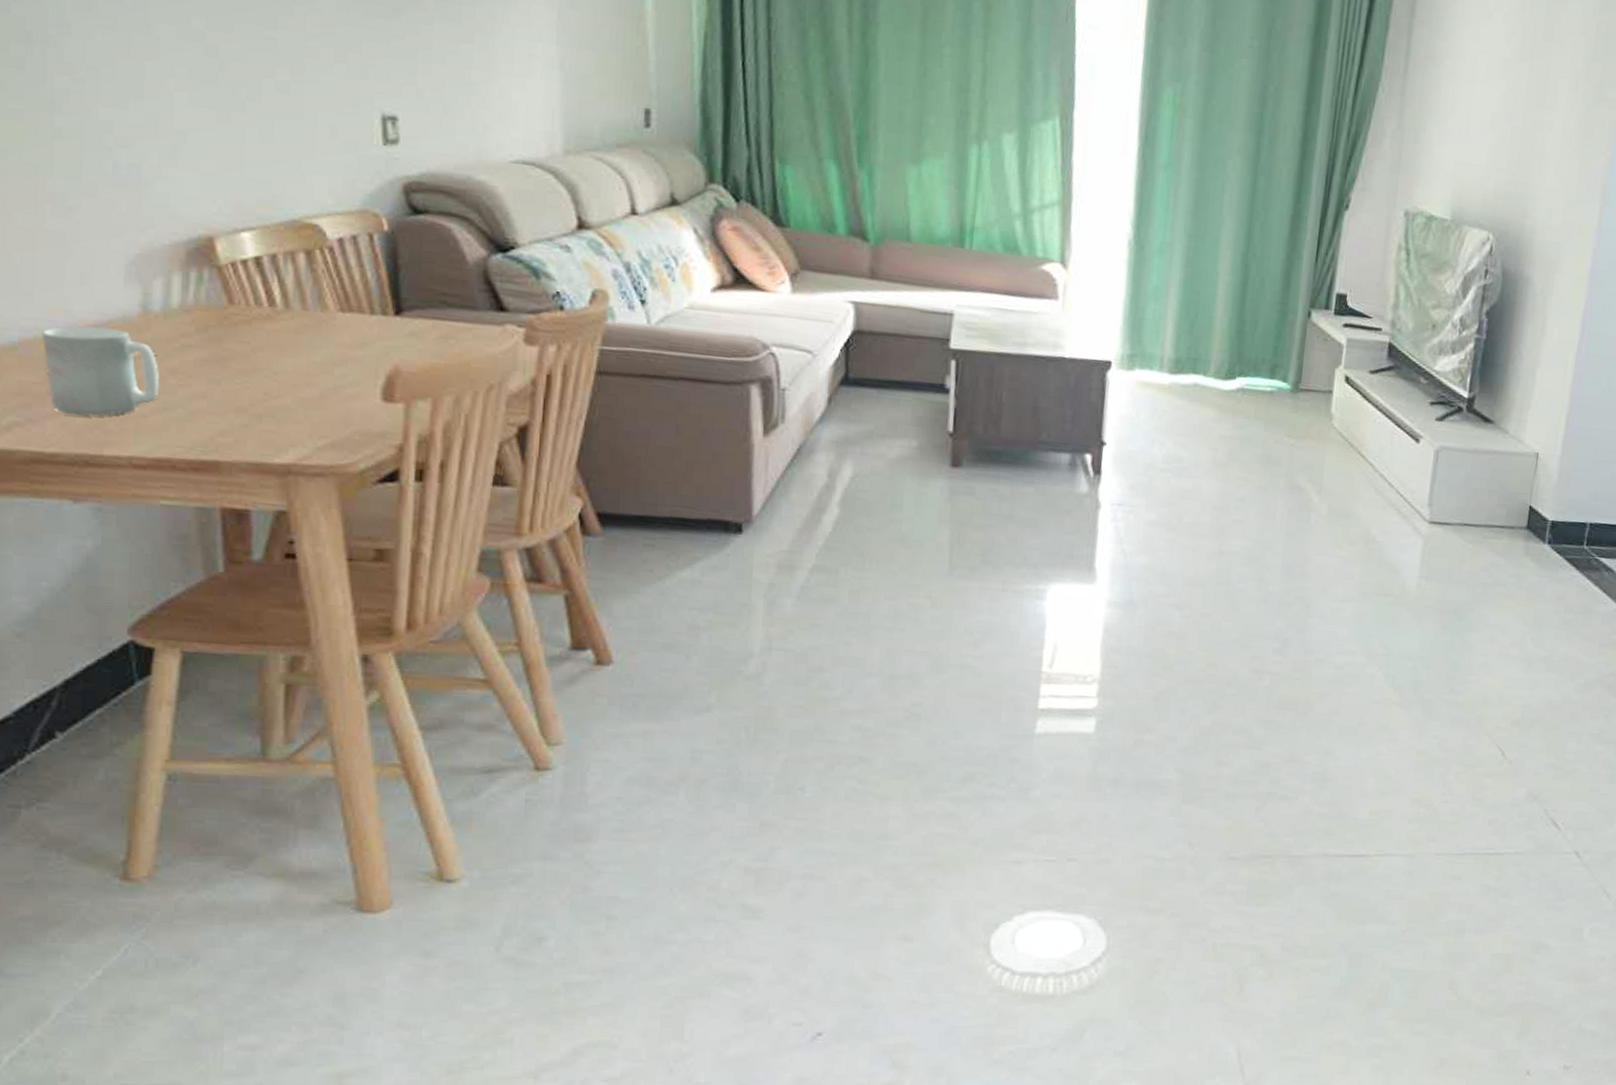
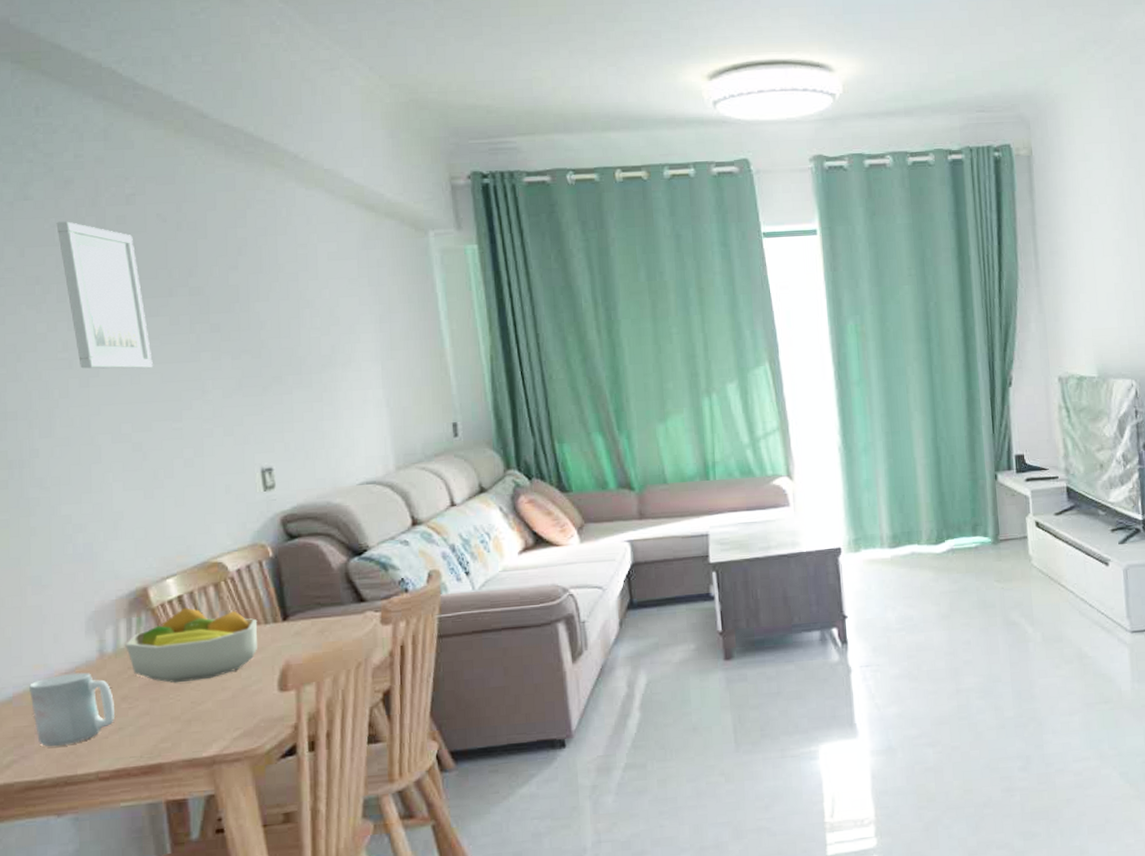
fruit bowl: none [179,273,361,369] -> present [125,607,258,683]

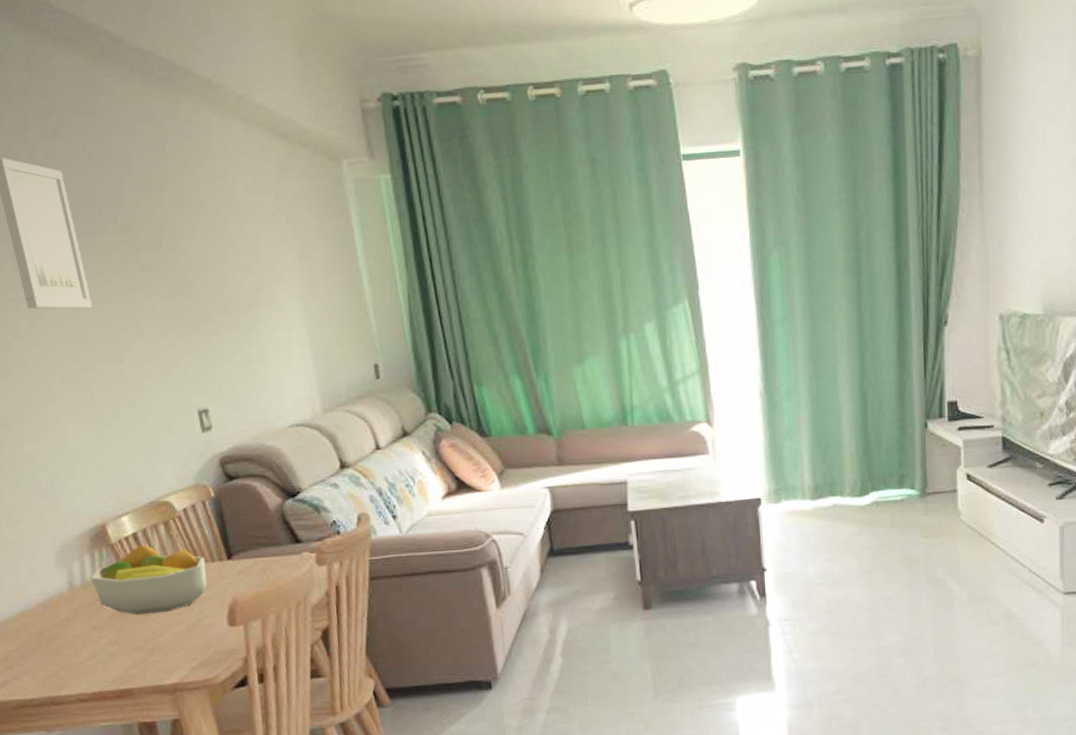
mug: present [29,672,114,747] -> none [13,602,88,670]

